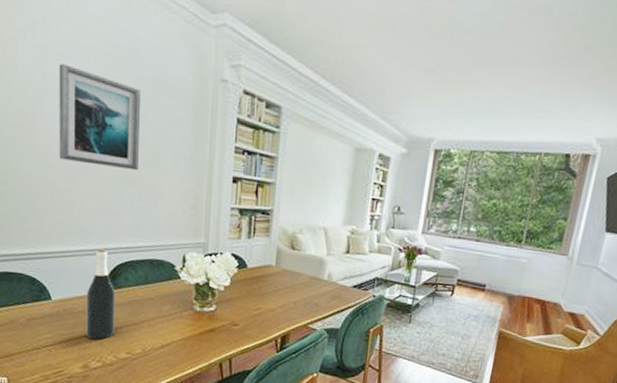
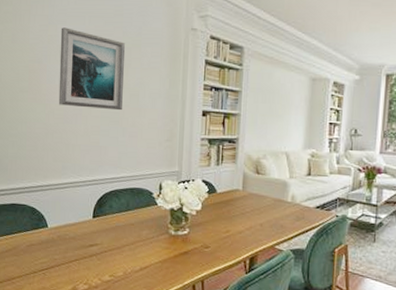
wine bottle: present [86,249,116,340] -> none [76,180,101,264]

